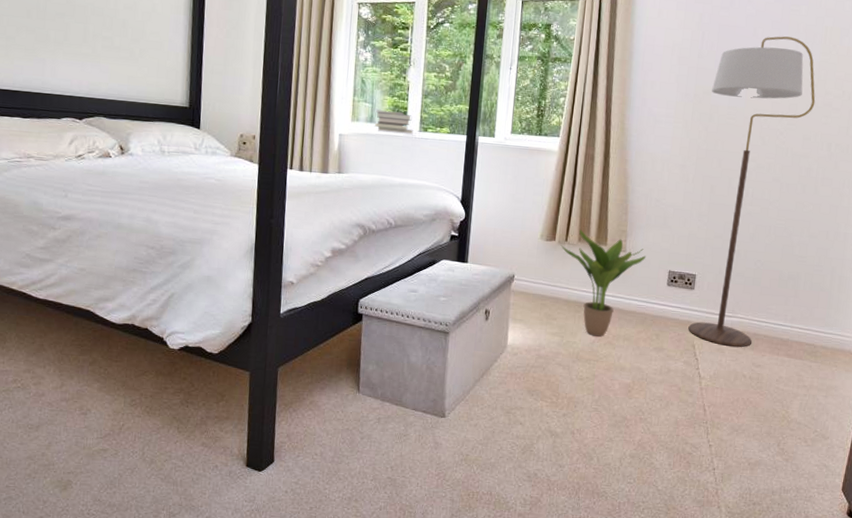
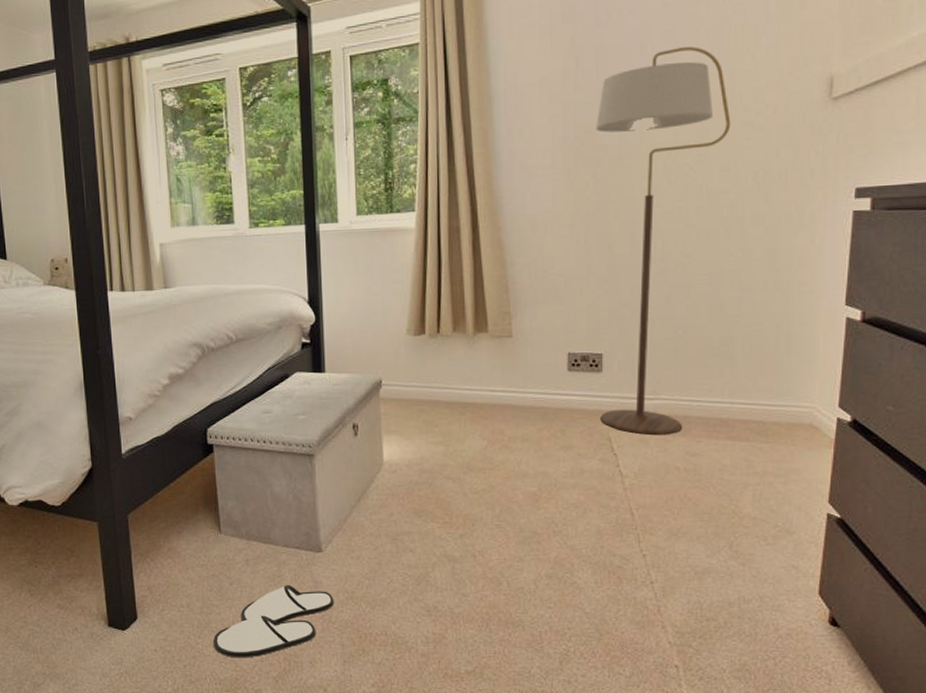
slippers: none [339,443,450,505] -> present [212,584,335,658]
books: present [375,110,414,135] -> none [198,208,243,235]
potted plant: present [560,229,647,337] -> none [432,316,538,441]

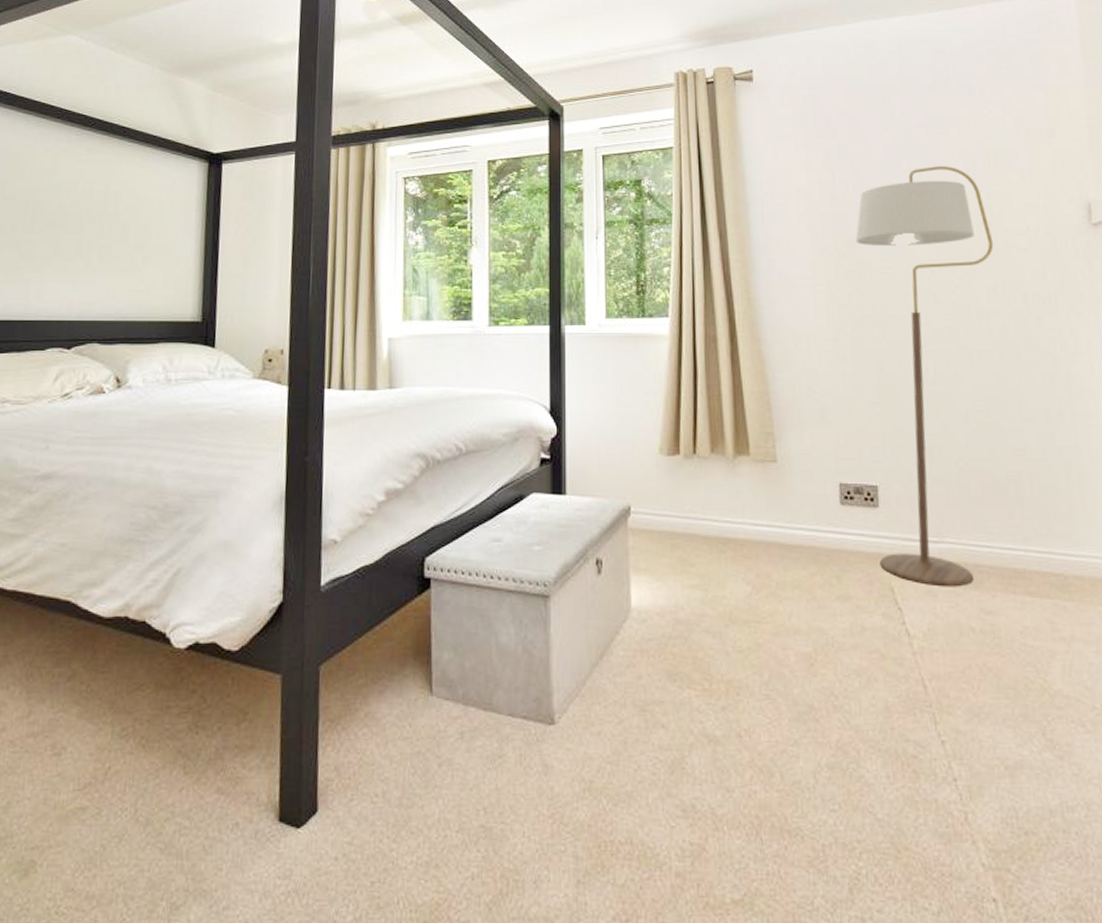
slippers: present [212,584,335,658] -> none [411,768,568,873]

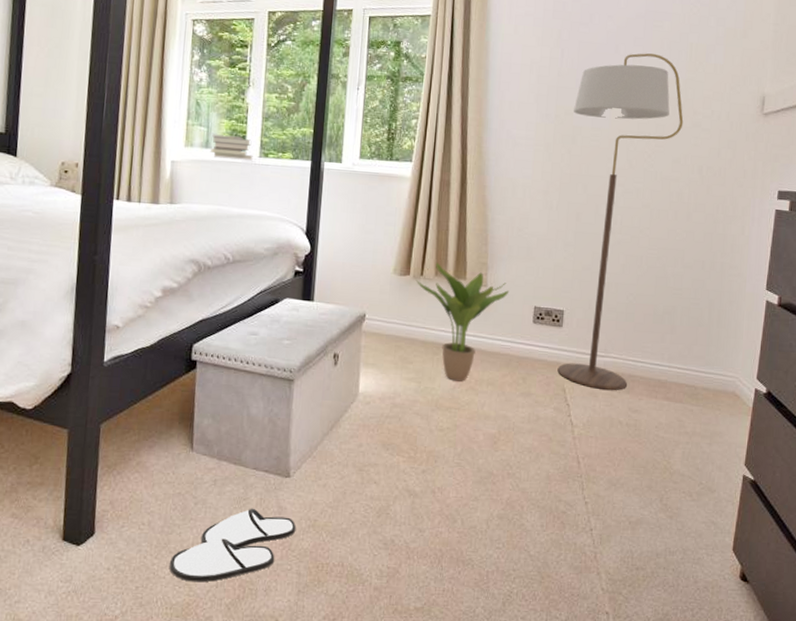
slippers: none [411,768,568,873] -> present [169,508,296,583]
books: none [433,303,482,331] -> present [211,134,253,161]
potted plant: none [687,435,806,586] -> present [415,262,510,382]

